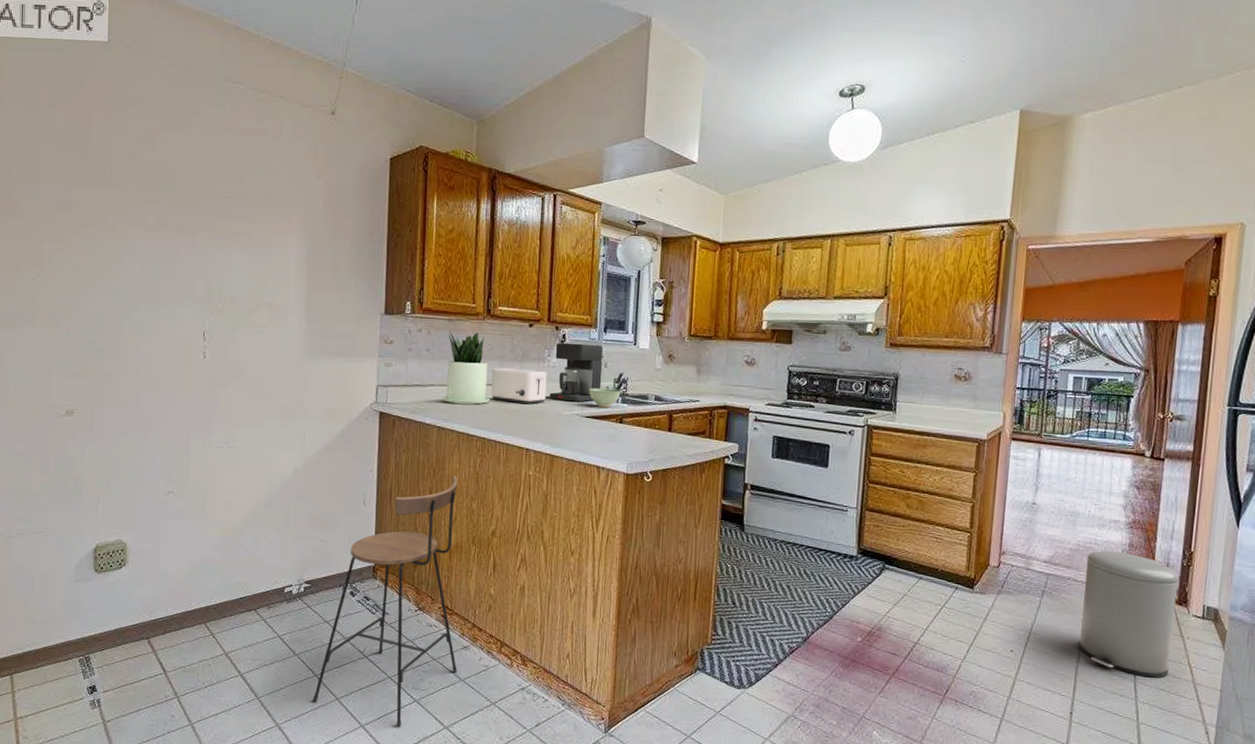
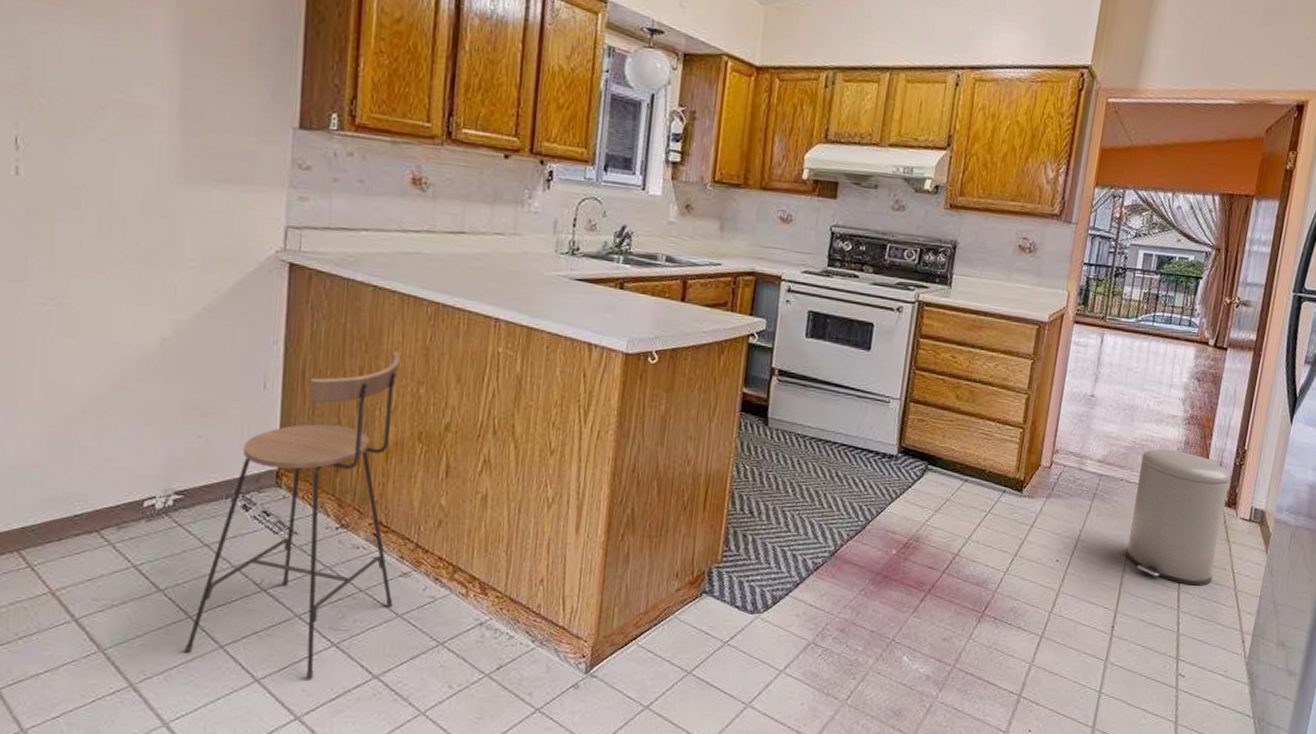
planter: present [441,331,491,405] -> none [379,159,449,259]
toaster: present [491,368,547,405] -> none [449,210,526,261]
coffee maker: present [549,342,604,402] -> none [528,181,603,260]
bowl: present [588,388,621,408] -> none [580,242,623,269]

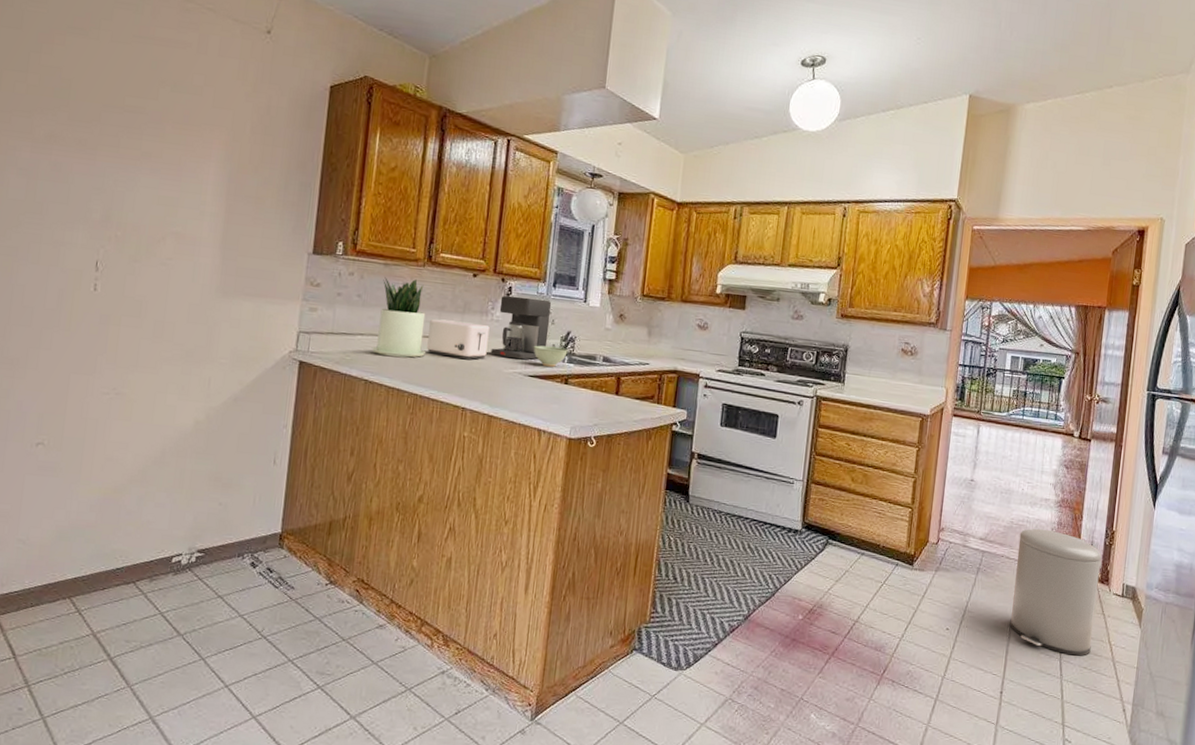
bar stool: present [184,351,400,679] -> none [196,435,384,718]
planter: none [379,159,449,259] -> present [371,277,427,358]
toaster: none [449,210,526,261] -> present [427,319,490,360]
coffee maker: none [528,181,603,260] -> present [490,295,552,360]
bowl: none [580,242,623,269] -> present [533,345,568,367]

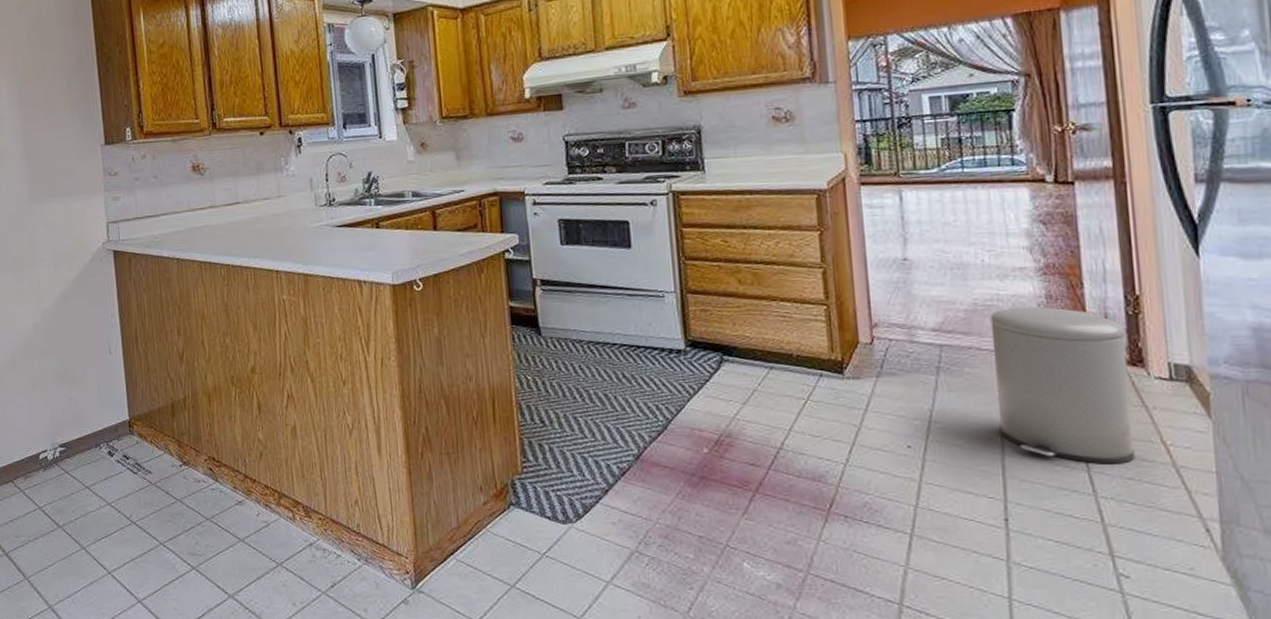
planter: present [371,277,427,358] -> none [174,148,230,231]
toaster: present [427,319,490,360] -> none [227,181,289,222]
coffee maker: present [490,295,552,360] -> none [292,143,350,212]
bowl: present [533,345,568,367] -> none [335,190,373,213]

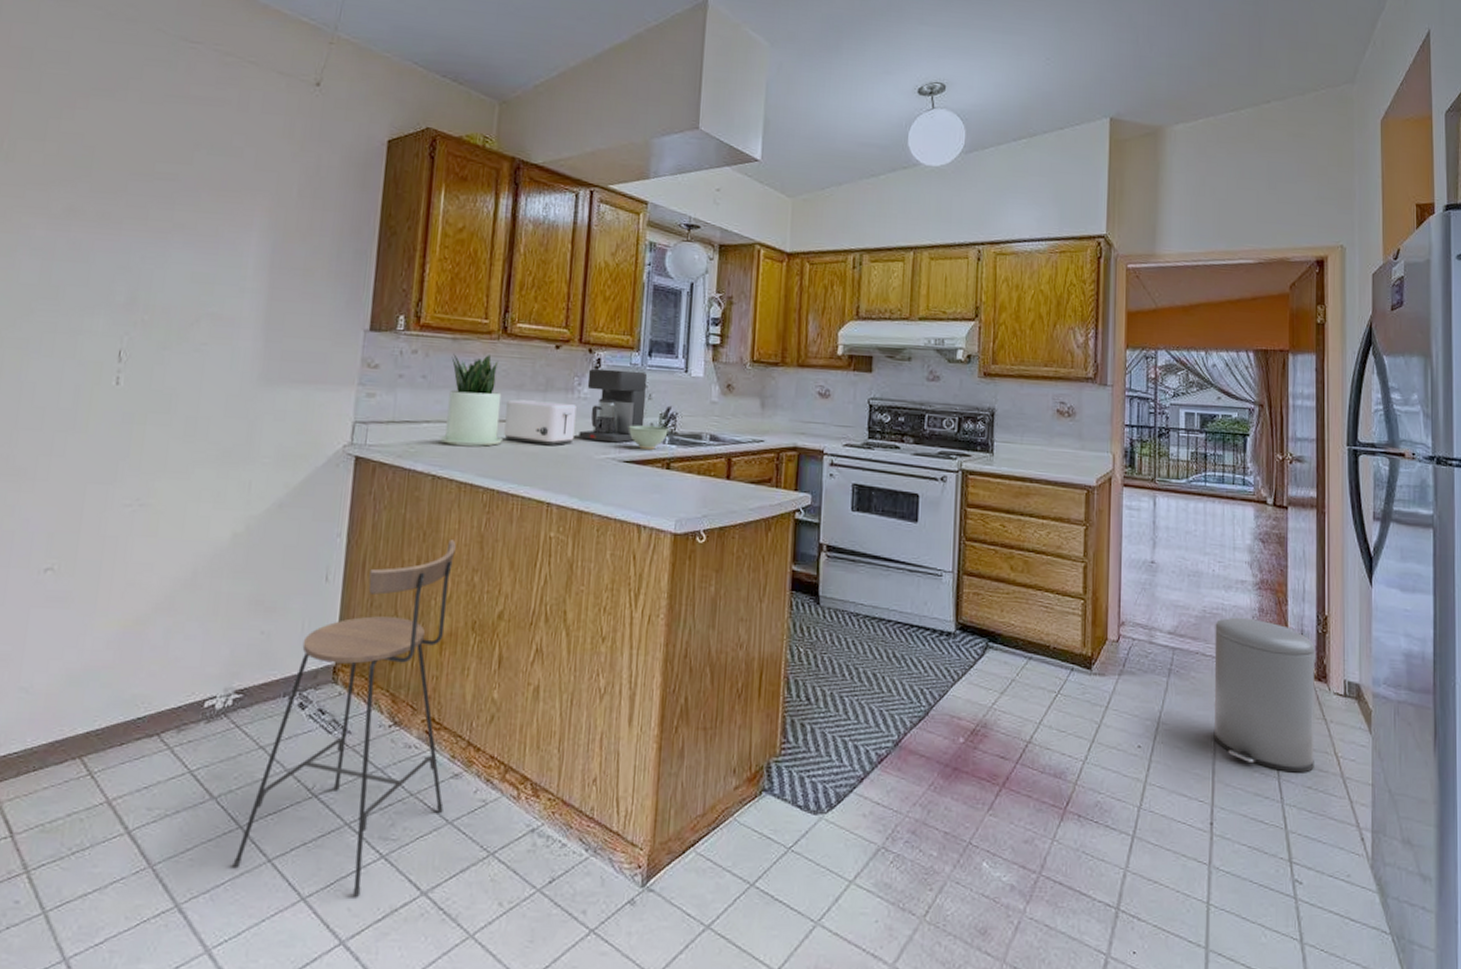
bar stool: none [83,310,234,599] -> present [232,540,456,897]
planter: none [174,148,230,231] -> present [439,353,504,447]
toaster: none [227,181,289,222] -> present [504,399,576,446]
coffee maker: none [292,143,350,212] -> present [578,368,648,443]
bowl: none [335,190,373,213] -> present [628,425,669,450]

